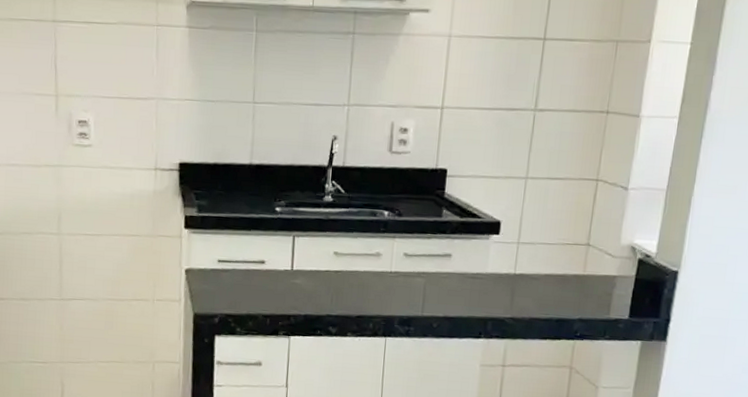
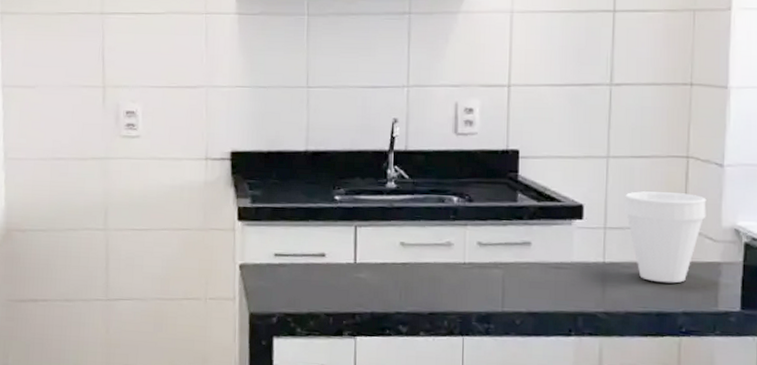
cup: none [537,210,610,293] -> present [625,191,707,283]

